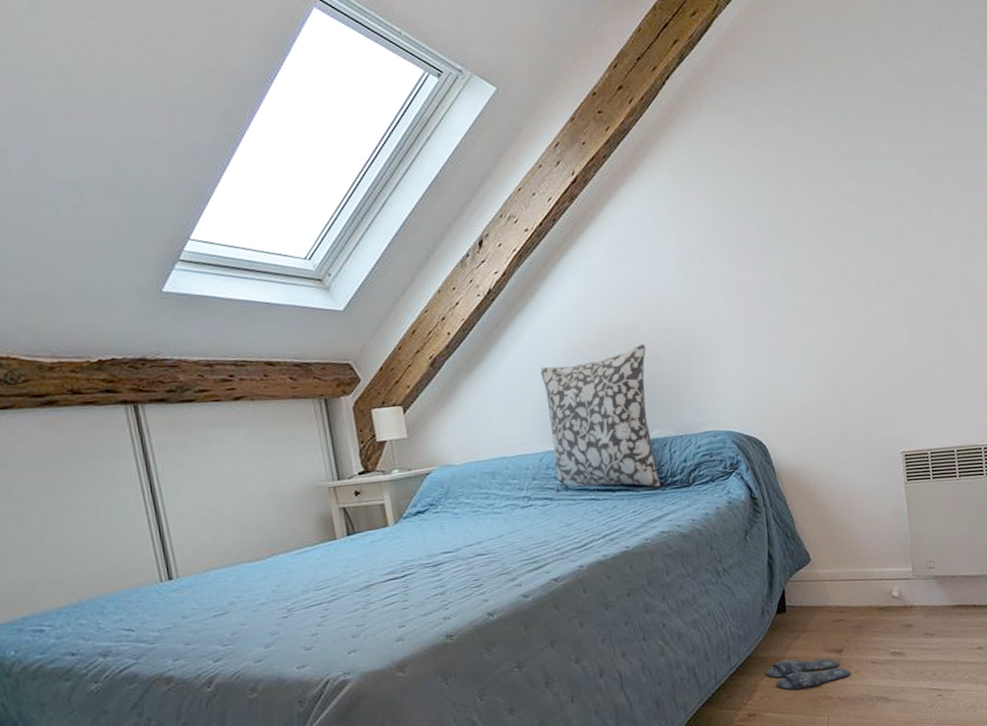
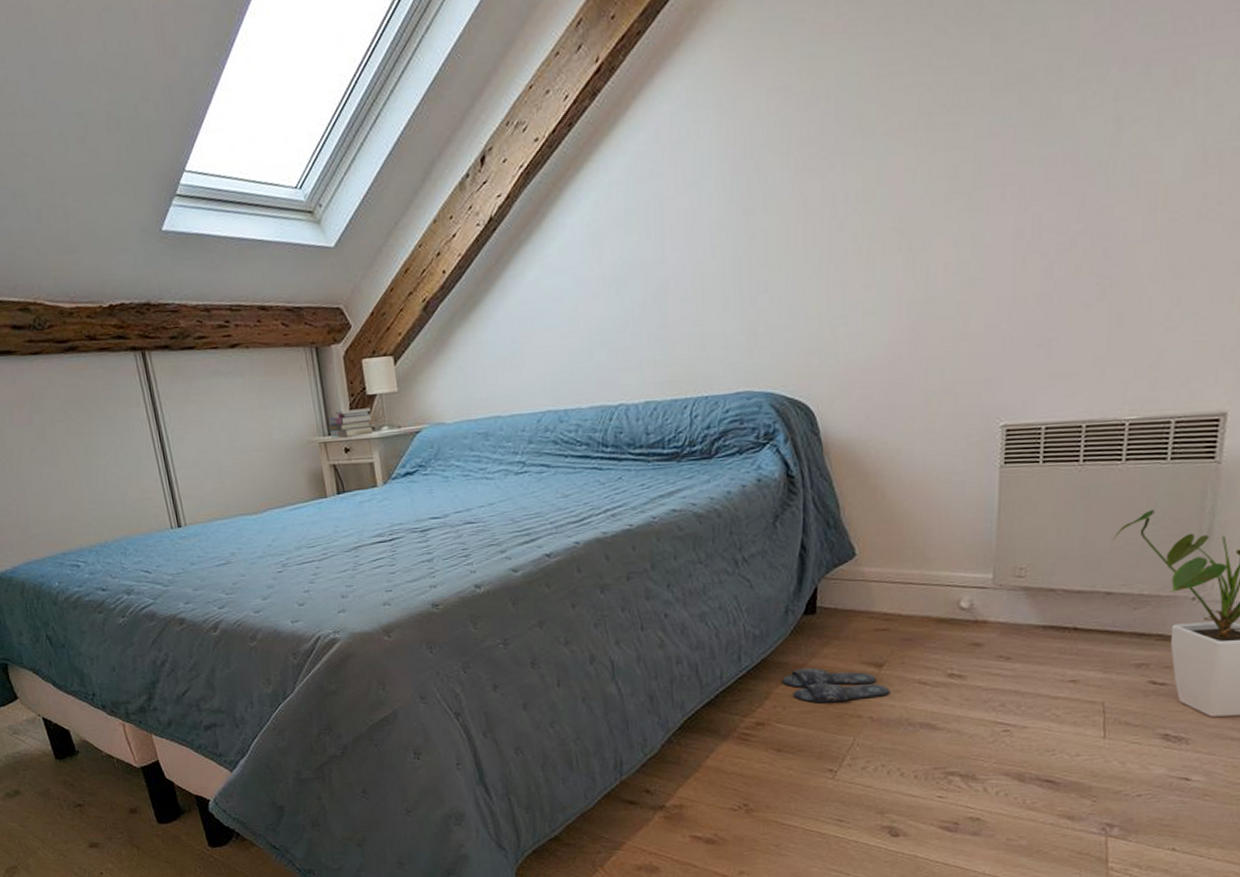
books: none [337,453,383,483] -> present [328,408,372,438]
pillow: present [540,344,661,493] -> none [544,282,677,459]

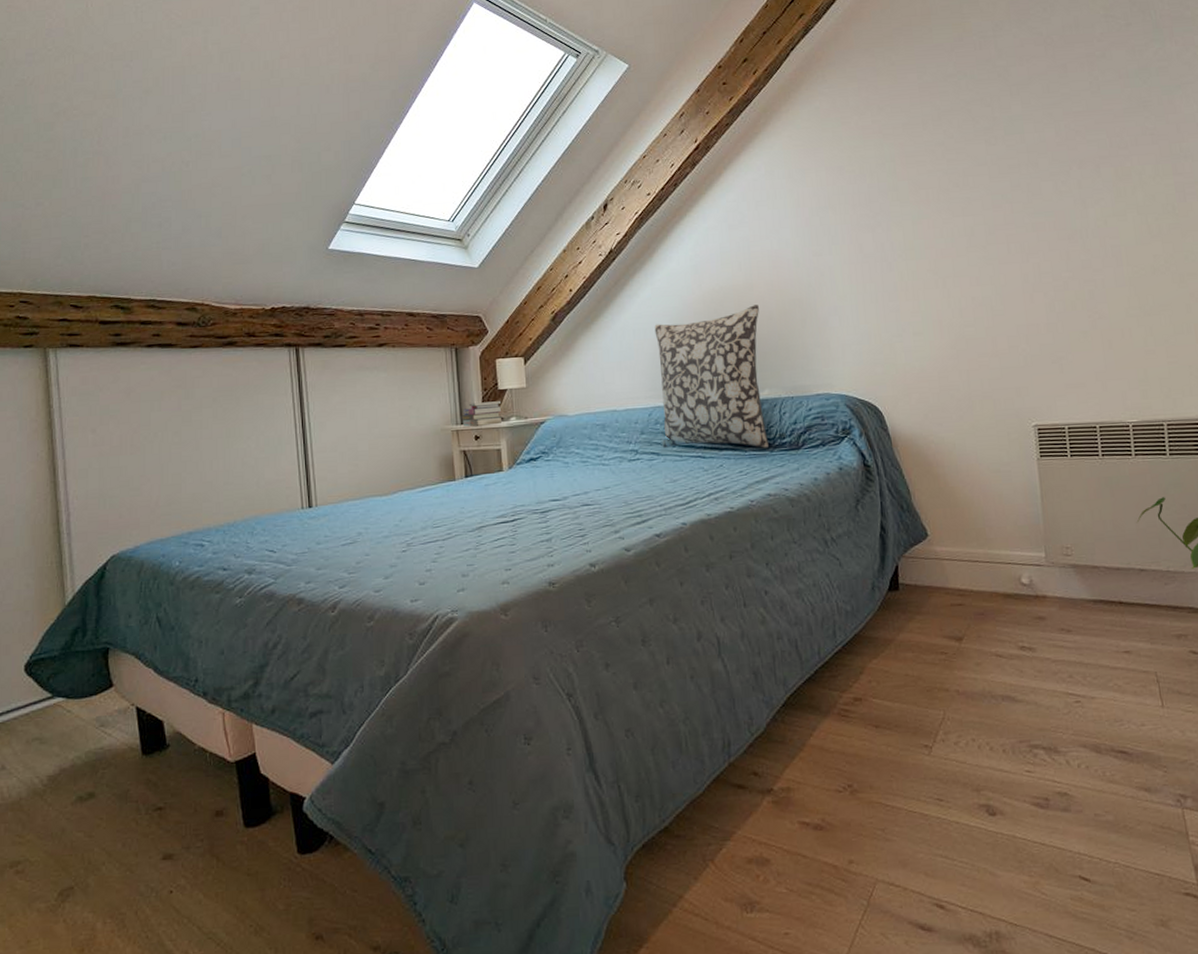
pillow: none [544,282,677,459] -> present [654,305,770,448]
slippers: present [782,667,890,703] -> none [874,642,972,678]

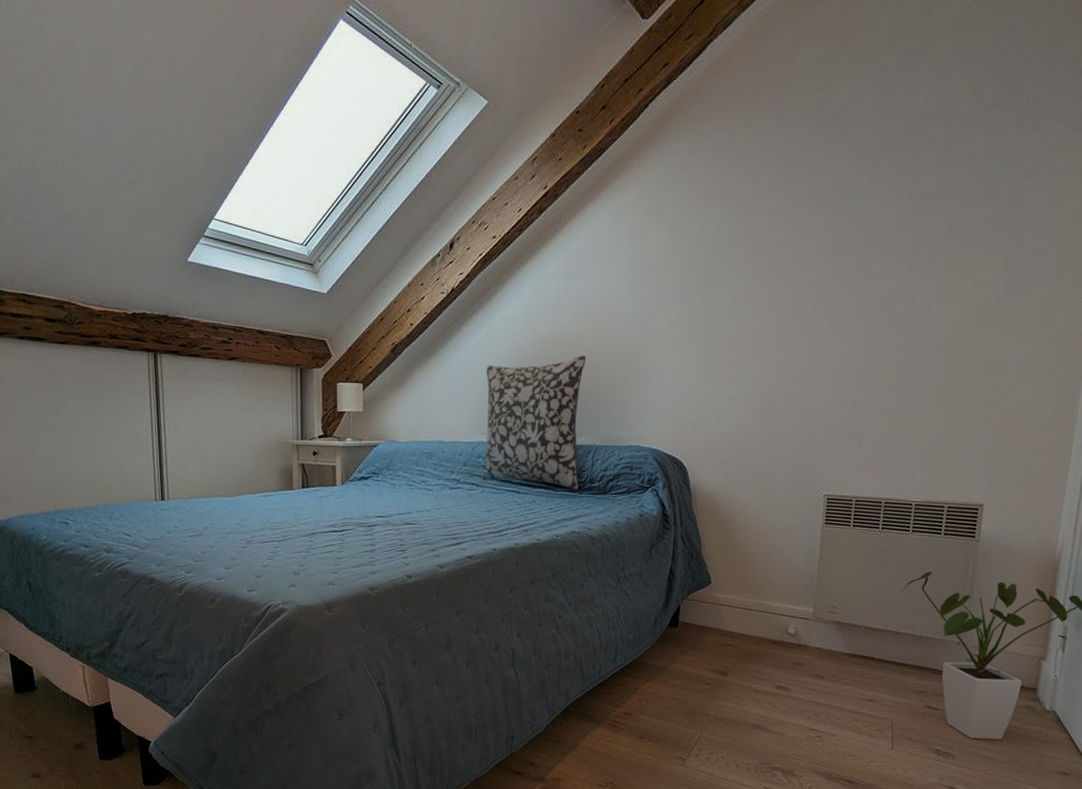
books: present [461,401,501,427] -> none [301,421,339,443]

